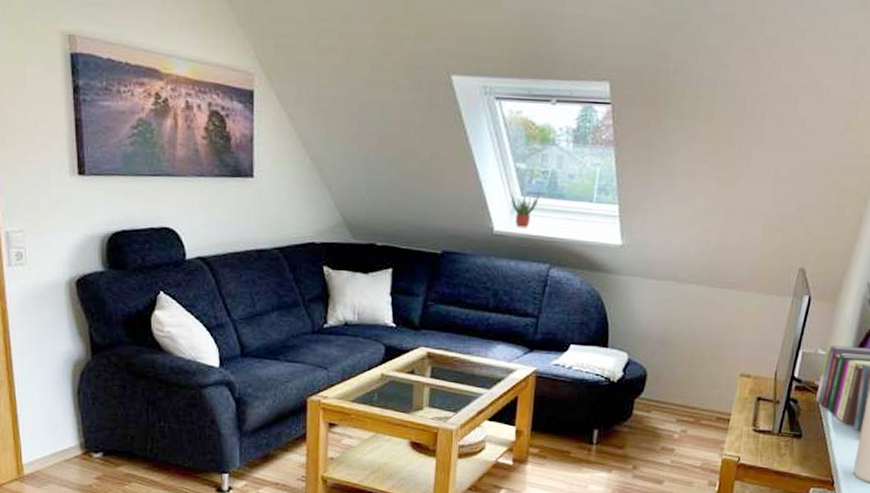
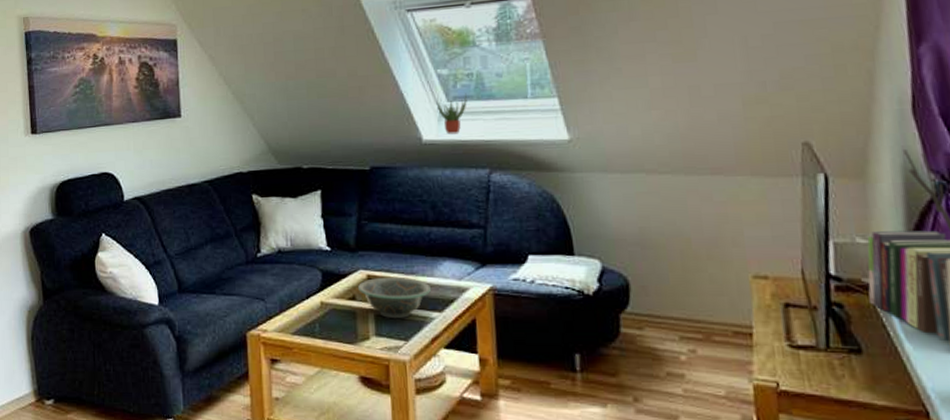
decorative bowl: none [418,355,484,393] -> present [358,277,432,319]

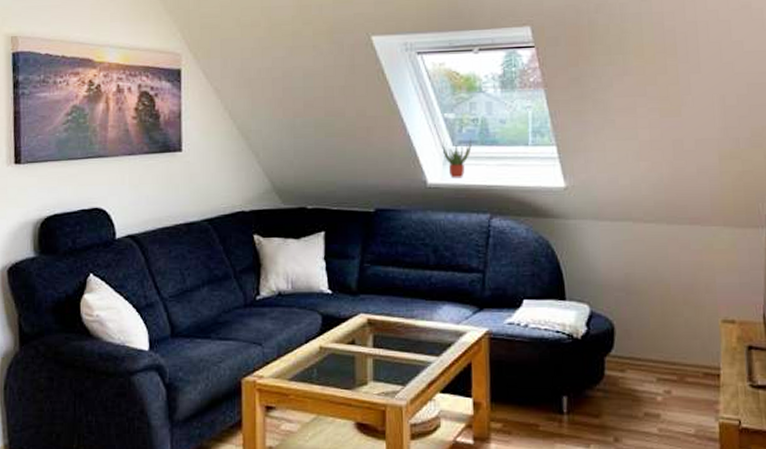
decorative bowl: present [358,277,432,319] -> none [358,320,431,364]

